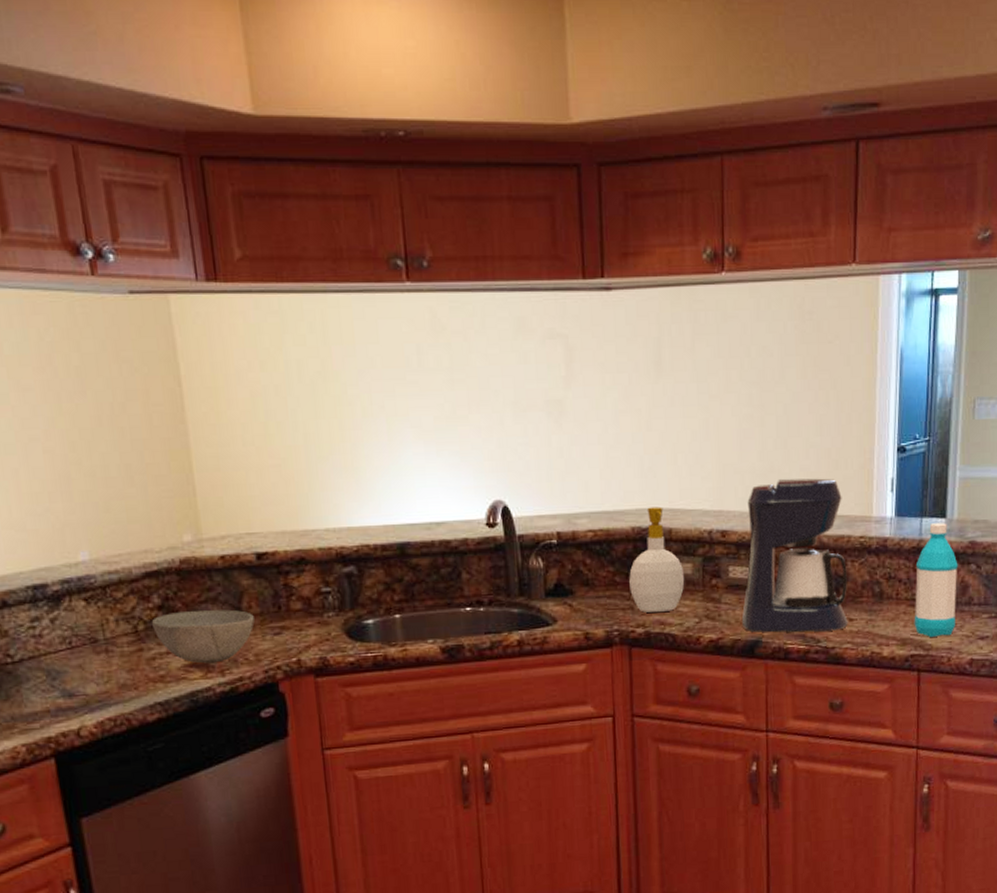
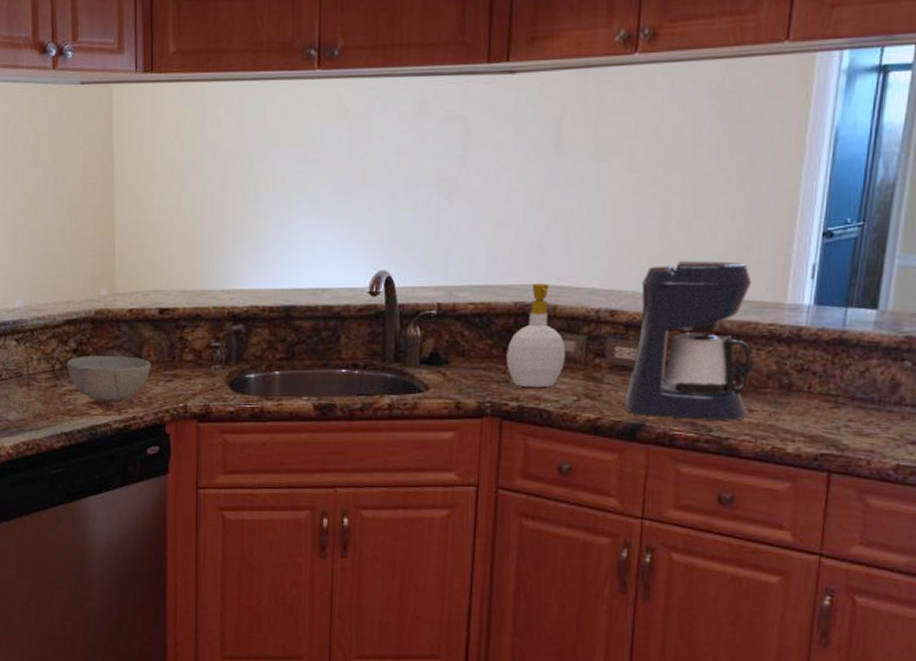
water bottle: present [914,523,958,637] -> none [827,314,889,437]

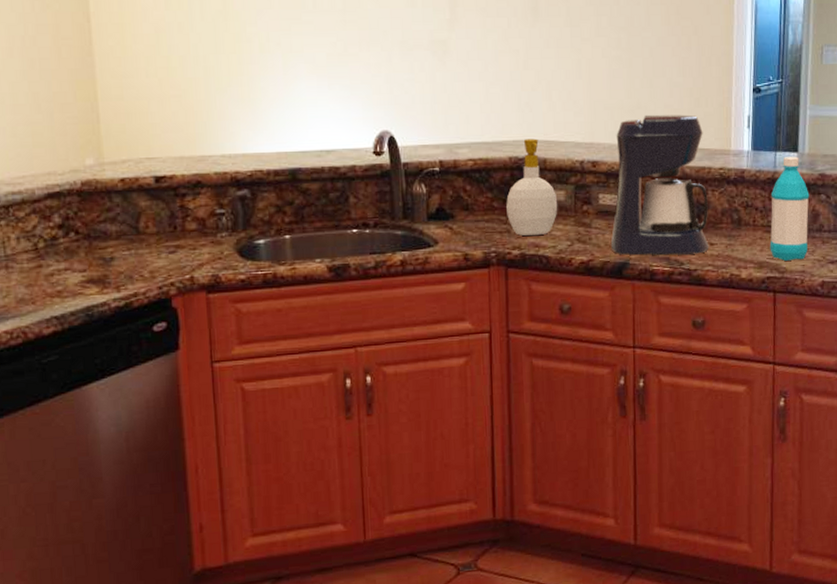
bowl: present [66,356,151,402] -> none [51,229,151,280]
water bottle: none [827,314,889,437] -> present [769,157,810,261]

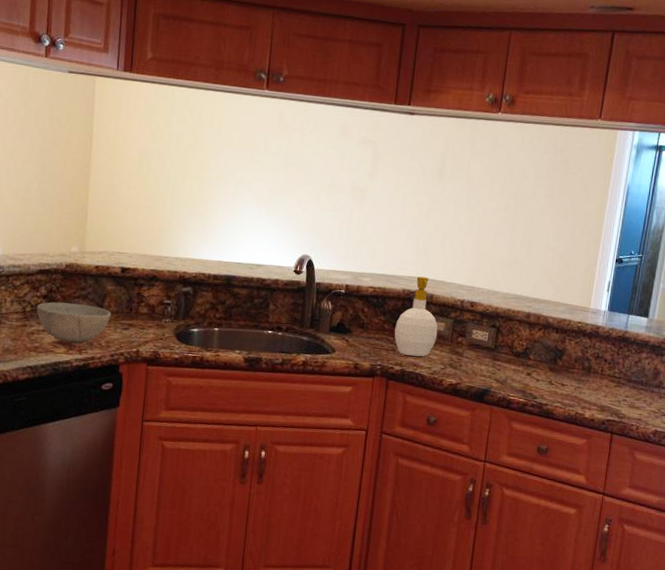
bowl: none [51,229,151,280] -> present [36,301,111,344]
coffee maker: present [610,114,709,256] -> none [477,269,568,391]
water bottle: present [769,157,810,261] -> none [612,320,654,409]

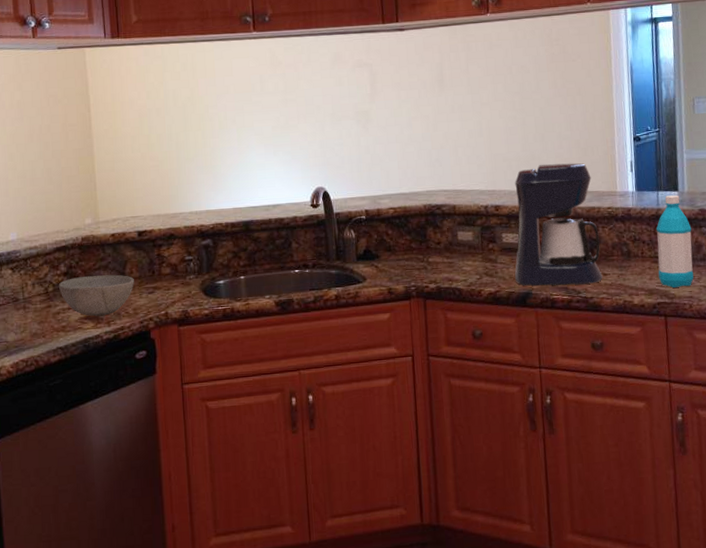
soap bottle: present [394,276,438,357] -> none [422,188,467,271]
coffee maker: none [477,269,568,391] -> present [514,162,603,286]
water bottle: none [612,320,654,409] -> present [656,195,694,288]

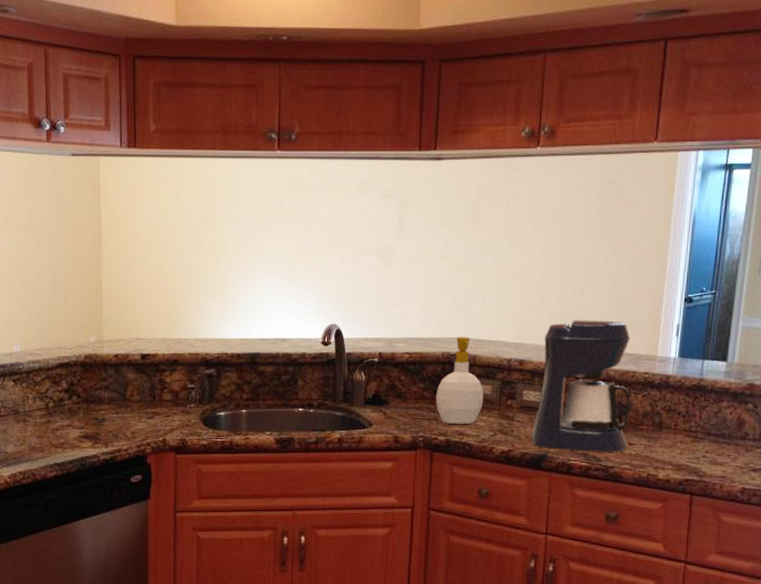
bowl: present [58,274,134,317] -> none [58,395,134,437]
soap bottle: none [422,188,467,271] -> present [436,337,484,424]
water bottle: present [656,195,694,288] -> none [690,365,736,466]

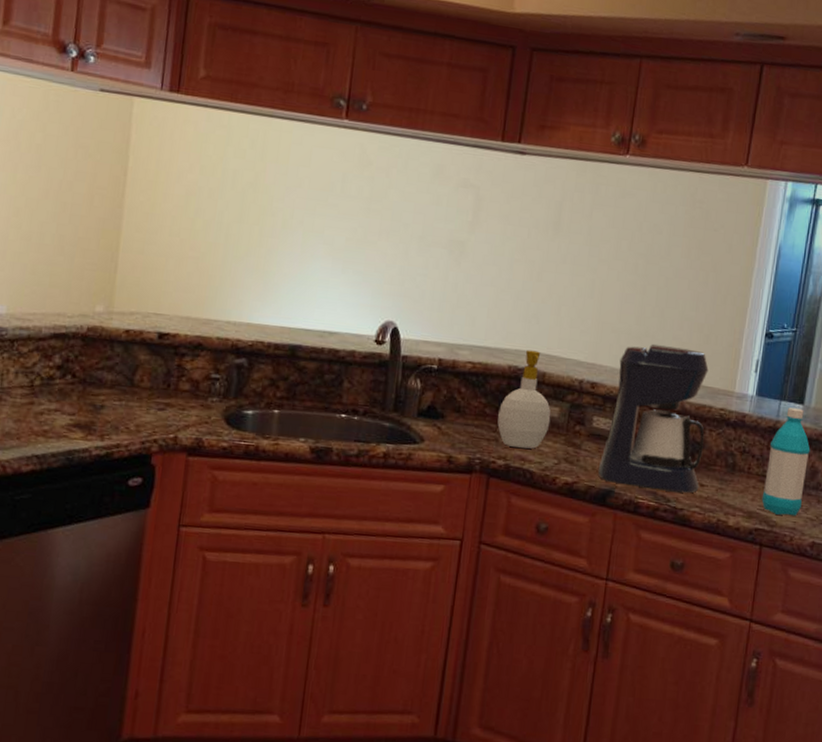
water bottle: none [690,365,736,466] -> present [761,407,810,516]

